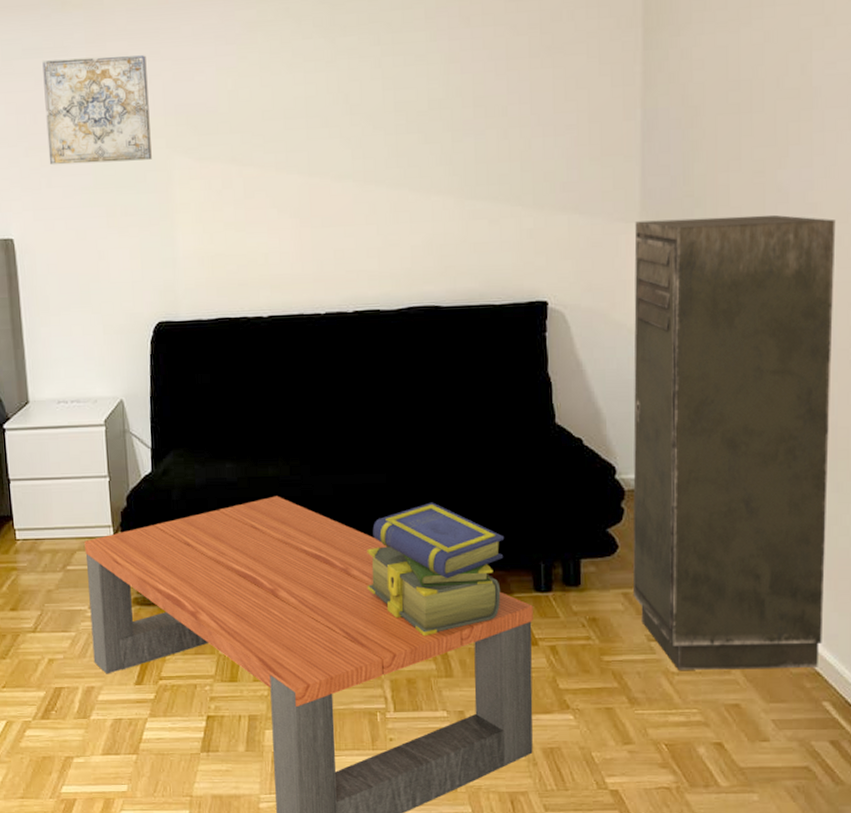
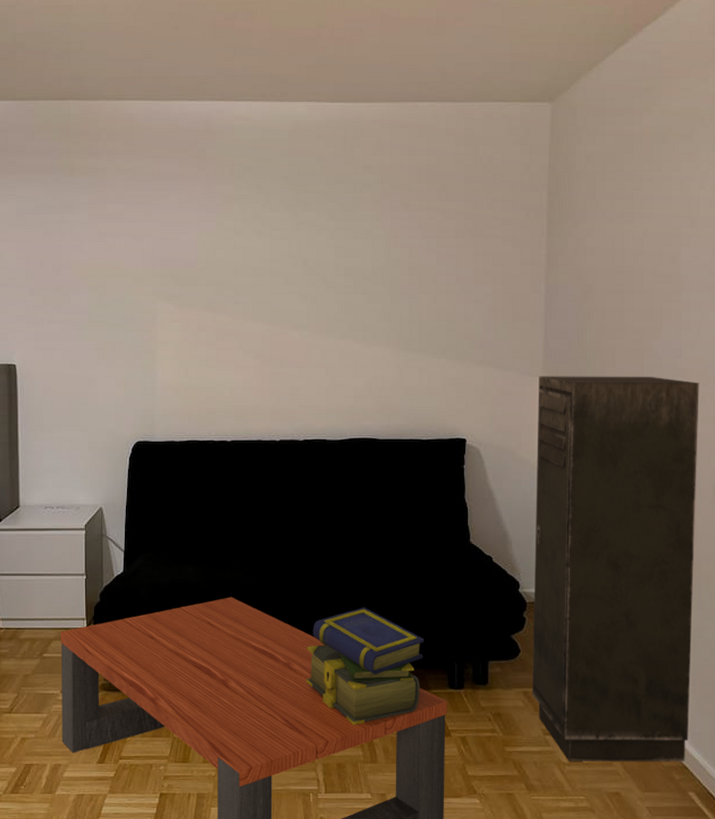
wall art: present [42,54,152,165] -> none [51,216,139,304]

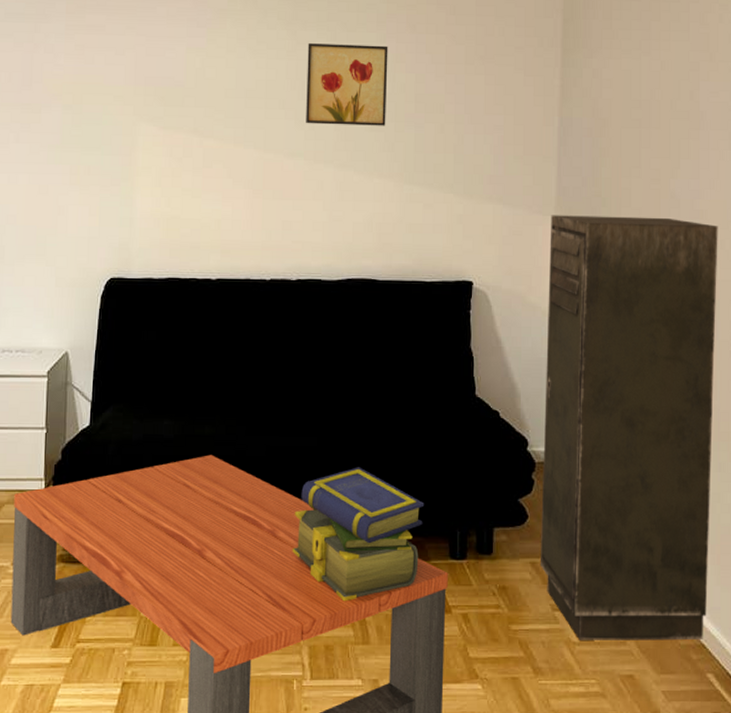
wall art: none [308,223,383,298] -> present [306,43,388,126]

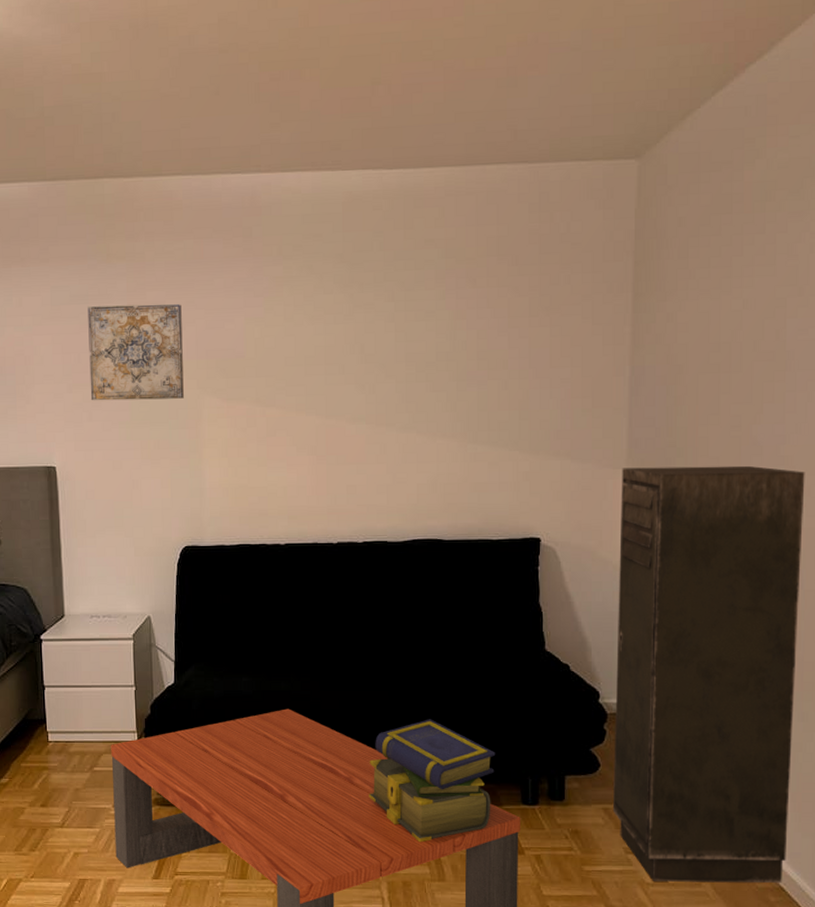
wall art: none [19,25,122,124] -> present [88,303,184,401]
wall art: present [306,43,388,126] -> none [365,303,448,388]

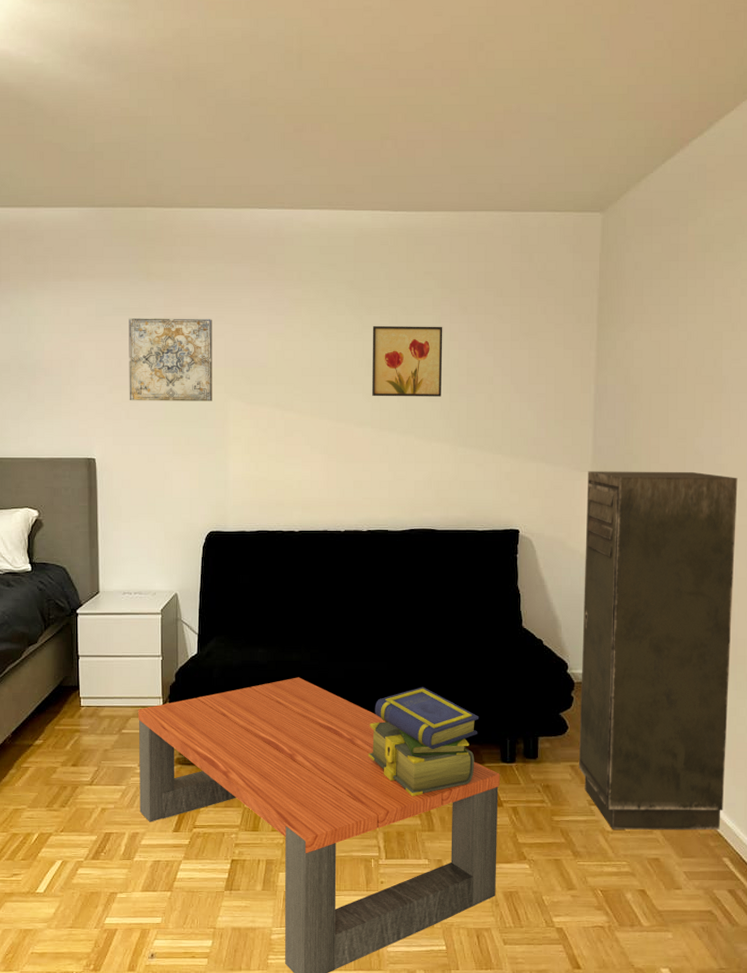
wall art: none [365,303,448,388] -> present [372,326,443,397]

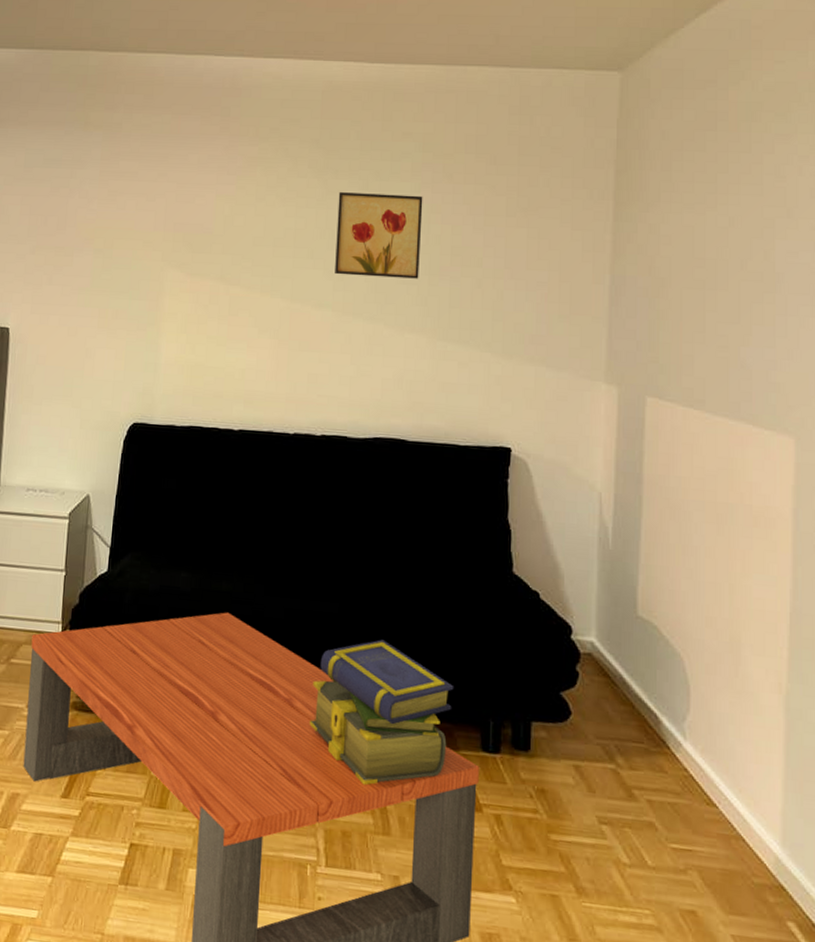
wall art: present [129,318,212,401] -> none [52,171,154,270]
storage cabinet: present [578,471,738,830] -> none [584,380,799,880]

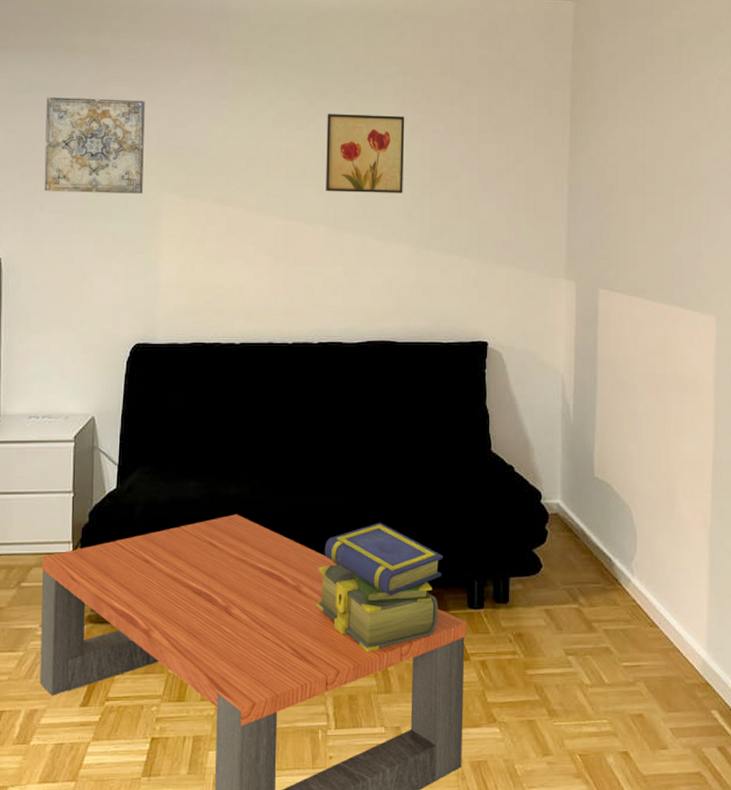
wall art: none [52,171,154,270] -> present [44,97,145,194]

